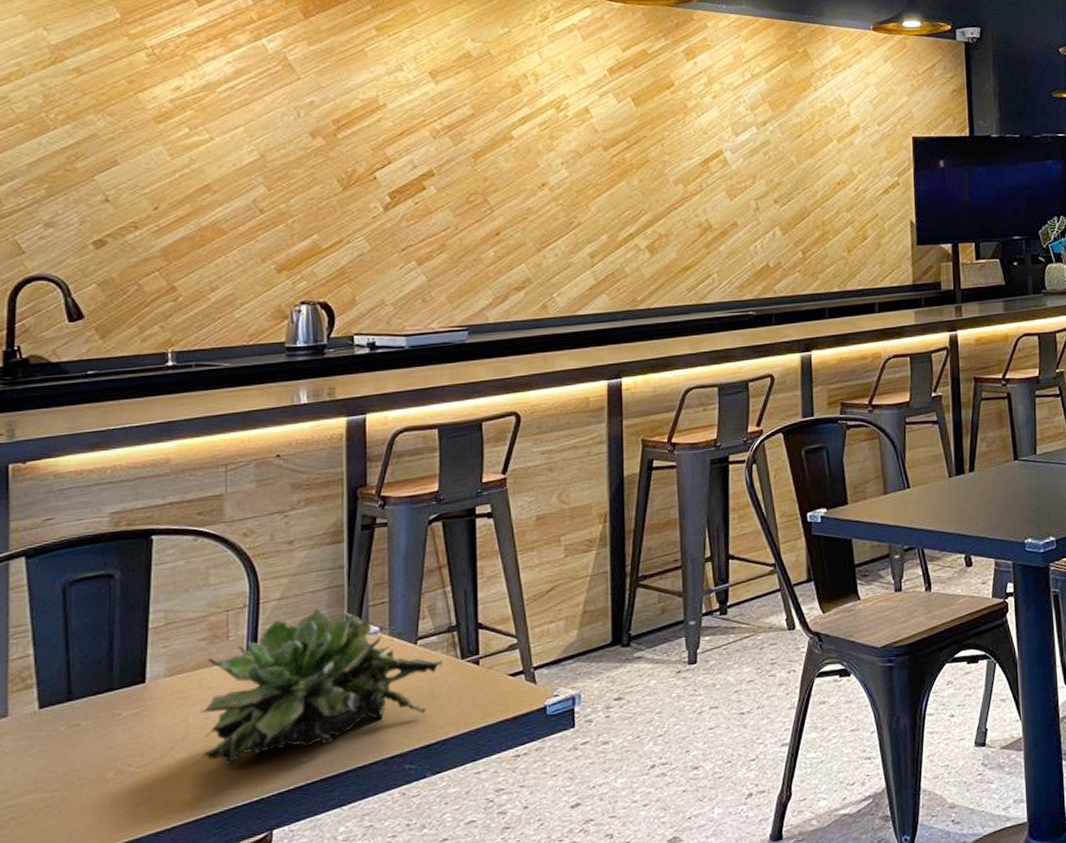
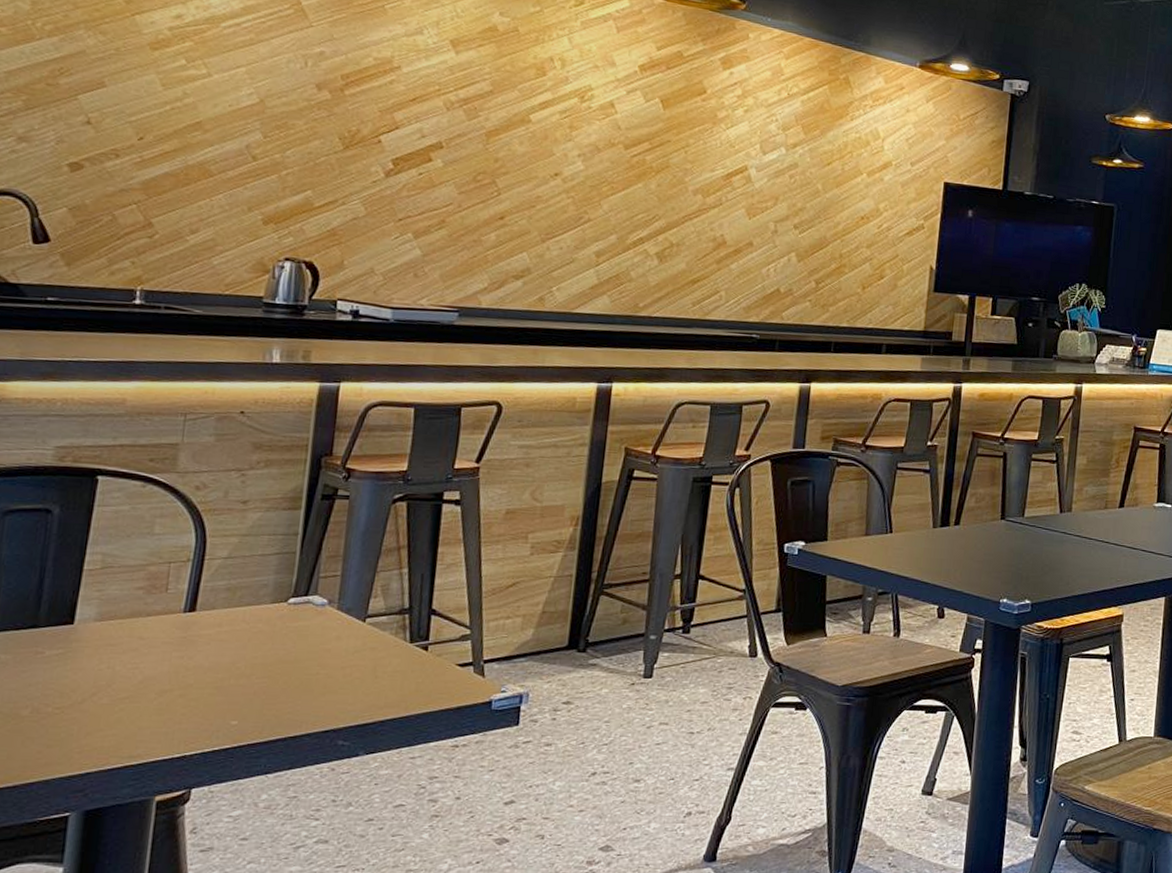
succulent plant: present [199,608,442,766] -> none [125,572,390,719]

